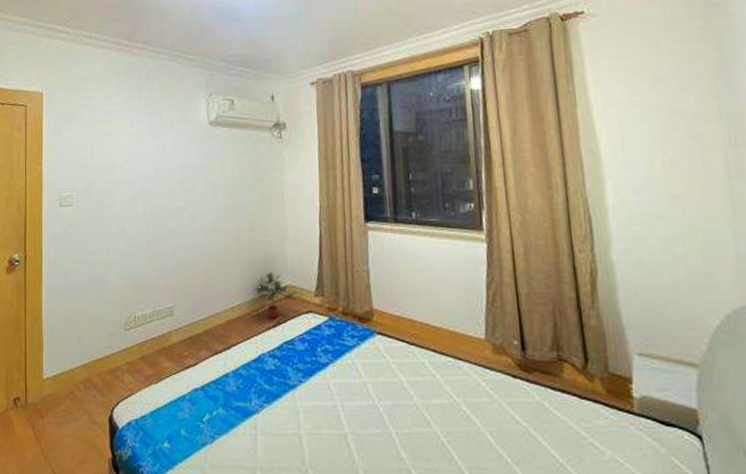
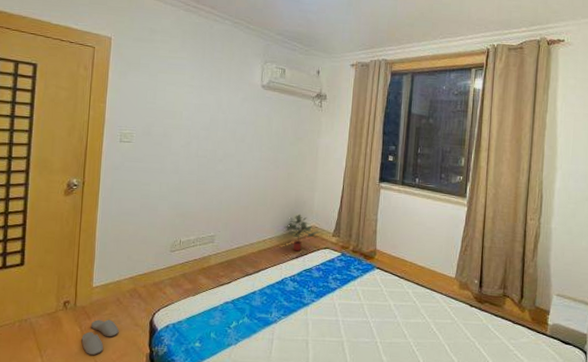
slippers: none [35,417,75,463] -> present [81,319,119,356]

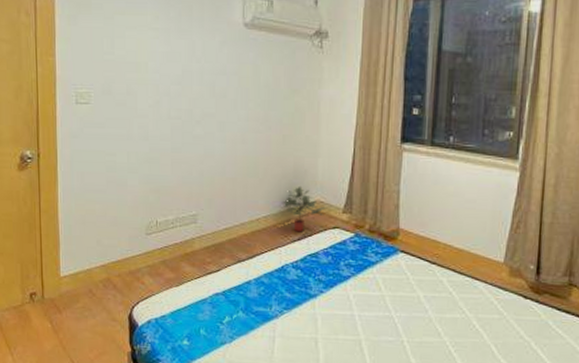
slippers: present [81,319,119,356] -> none [53,313,94,354]

